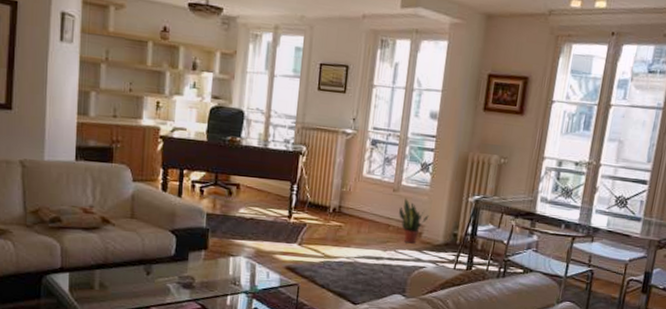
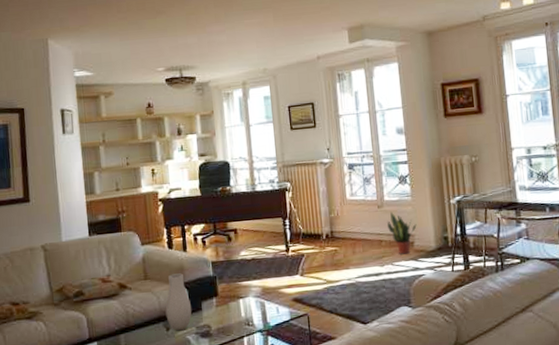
vase: none [148,218,178,278] -> present [165,273,192,331]

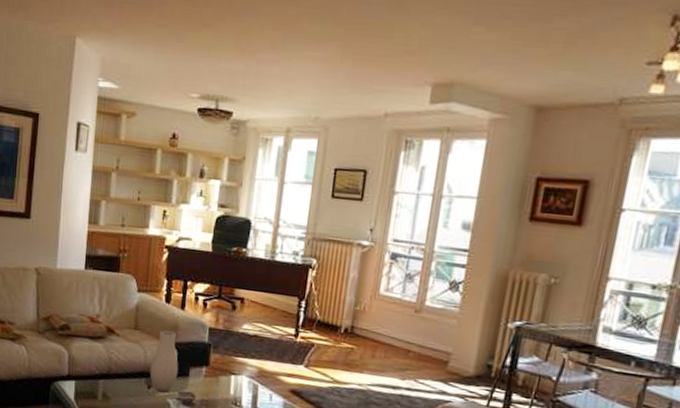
potted plant: present [387,212,417,255] -> none [421,320,458,374]

